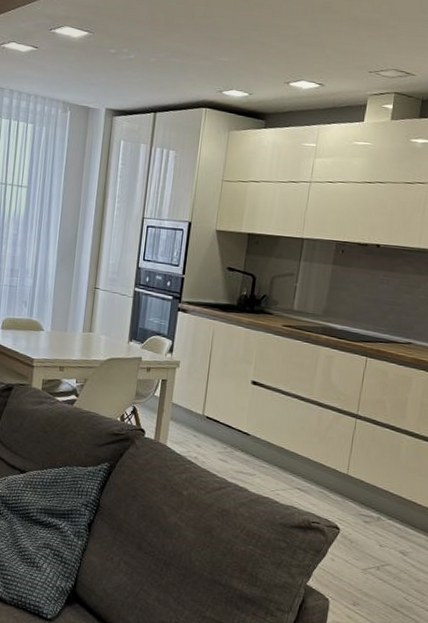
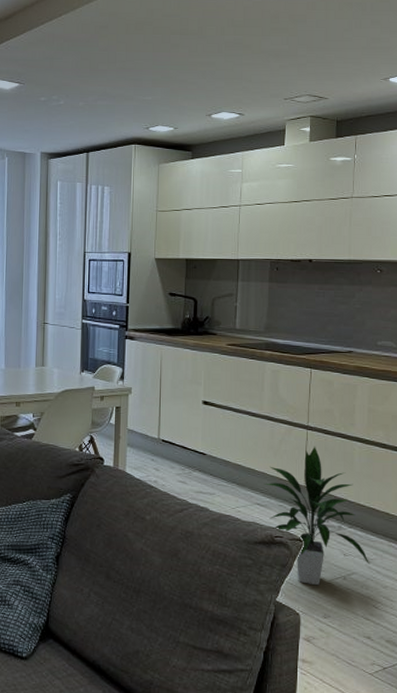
indoor plant: none [306,435,406,574] -> present [263,446,370,586]

